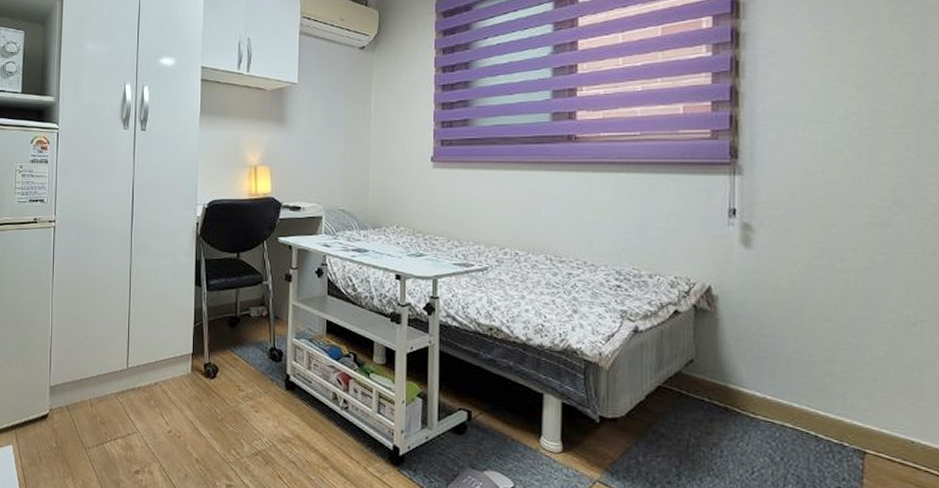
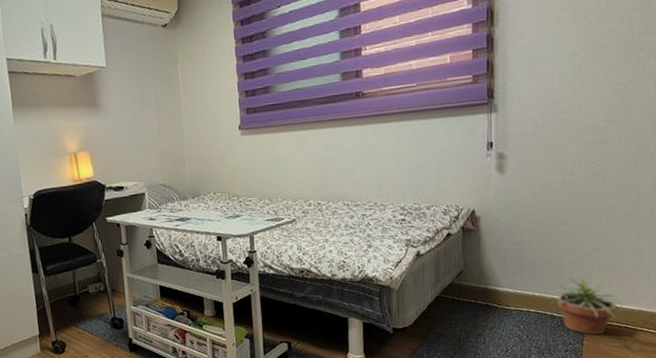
potted plant: none [813,390,924,475] -> present [550,277,625,335]

